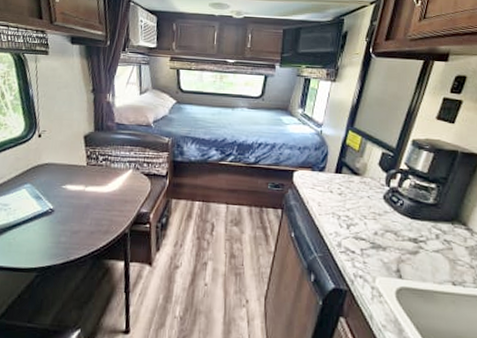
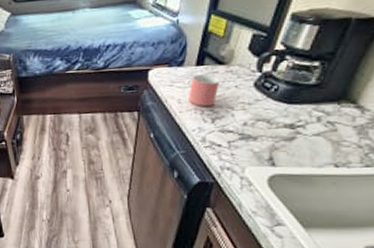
mug: none [327,181,355,213] -> present [188,74,221,107]

